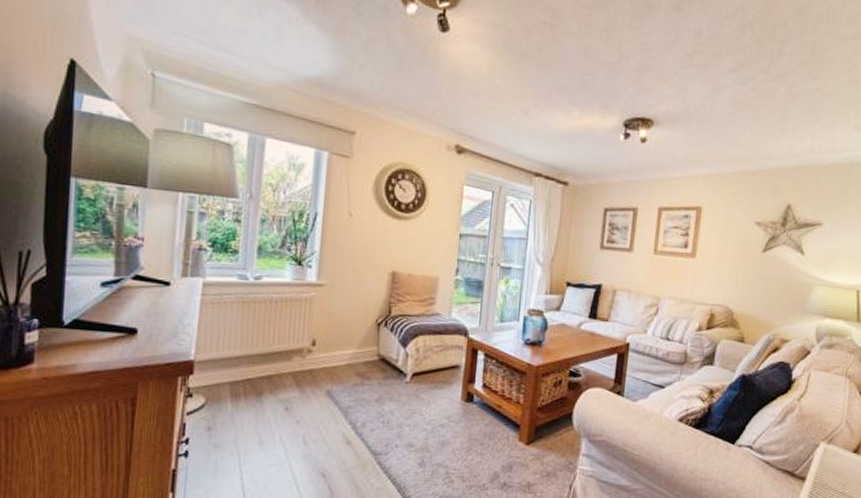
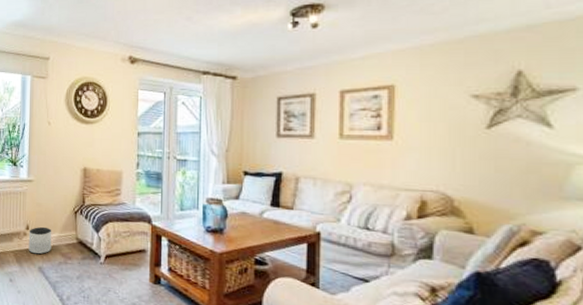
planter: none [313,341,347,376] -> present [28,226,52,255]

